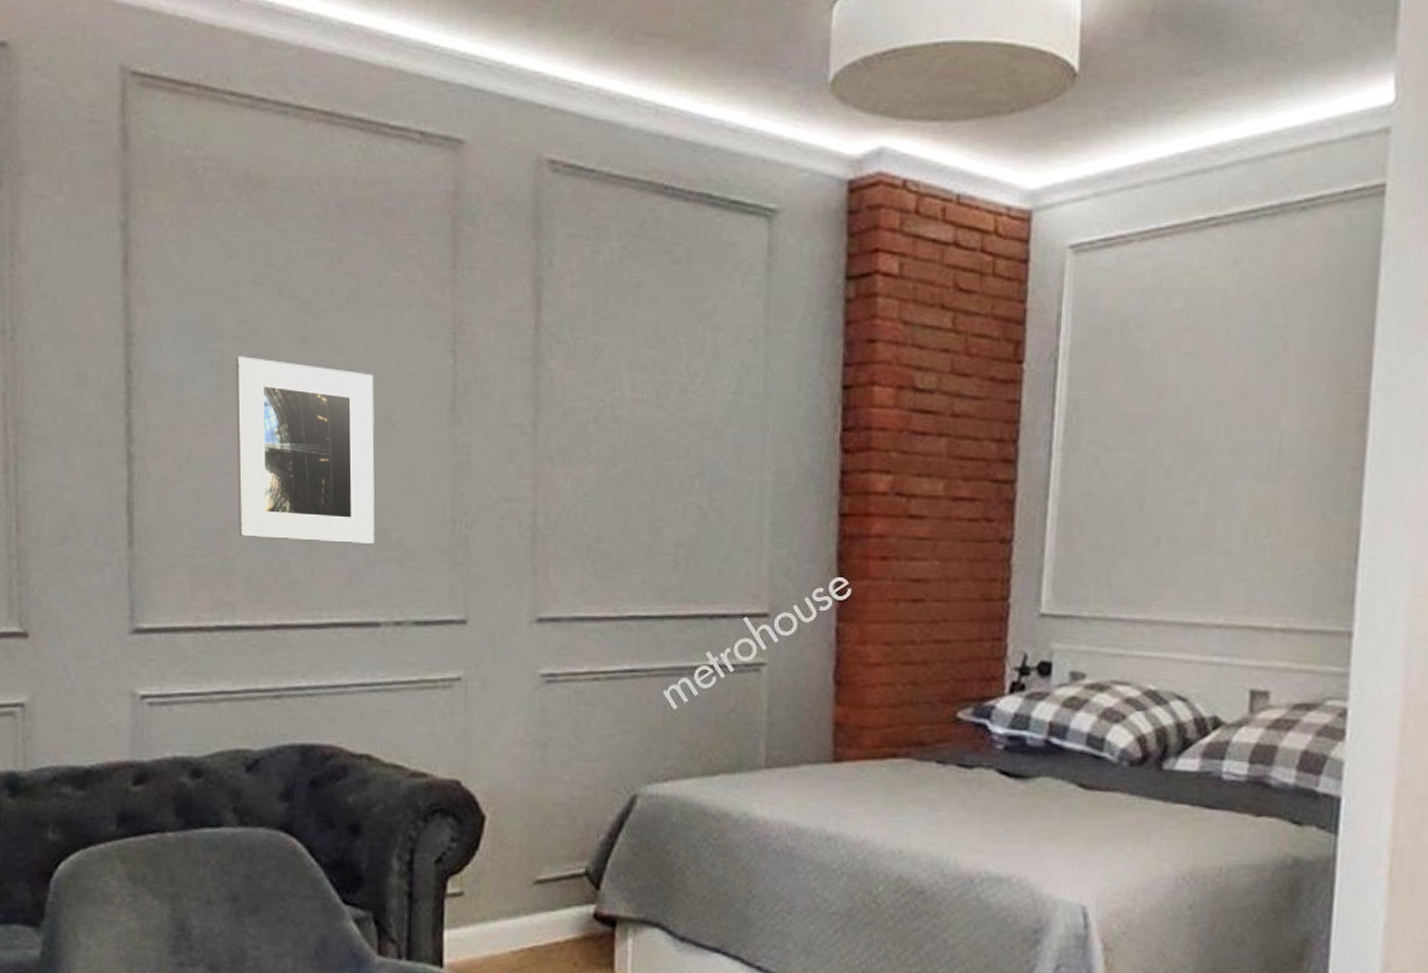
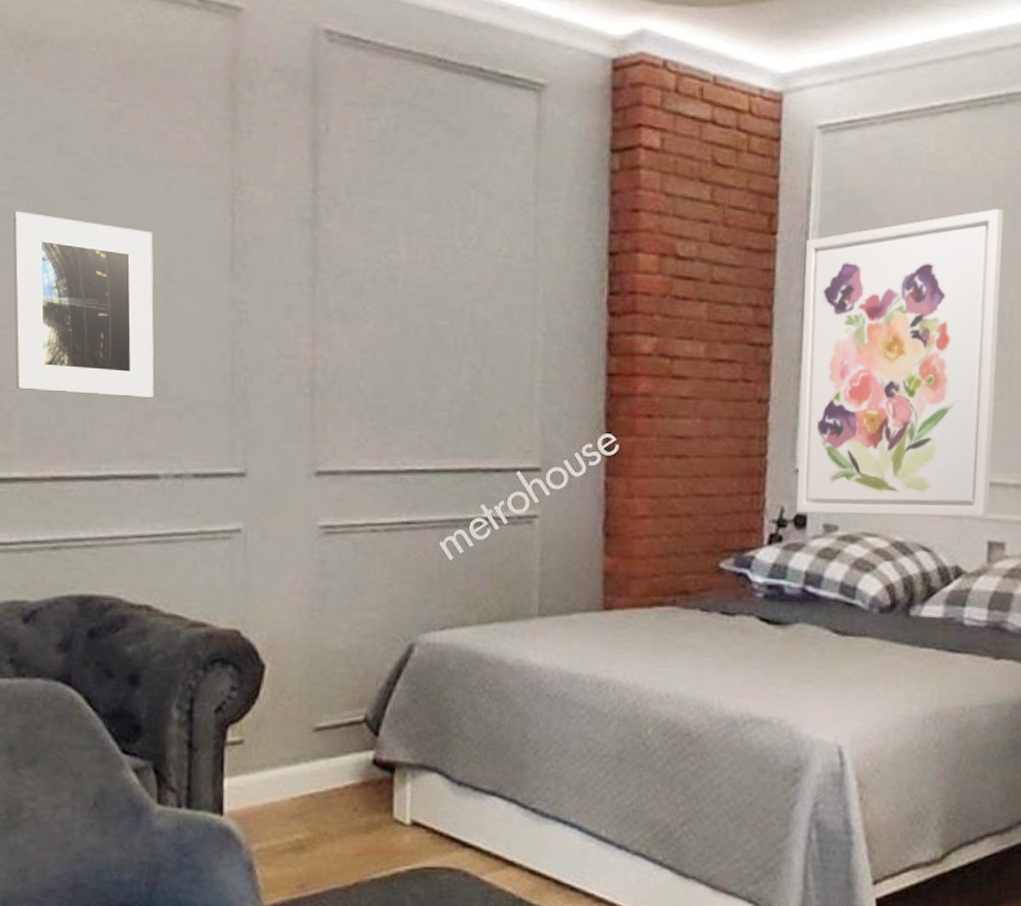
wall art: none [1040,330,1274,664] -> present [796,209,1004,517]

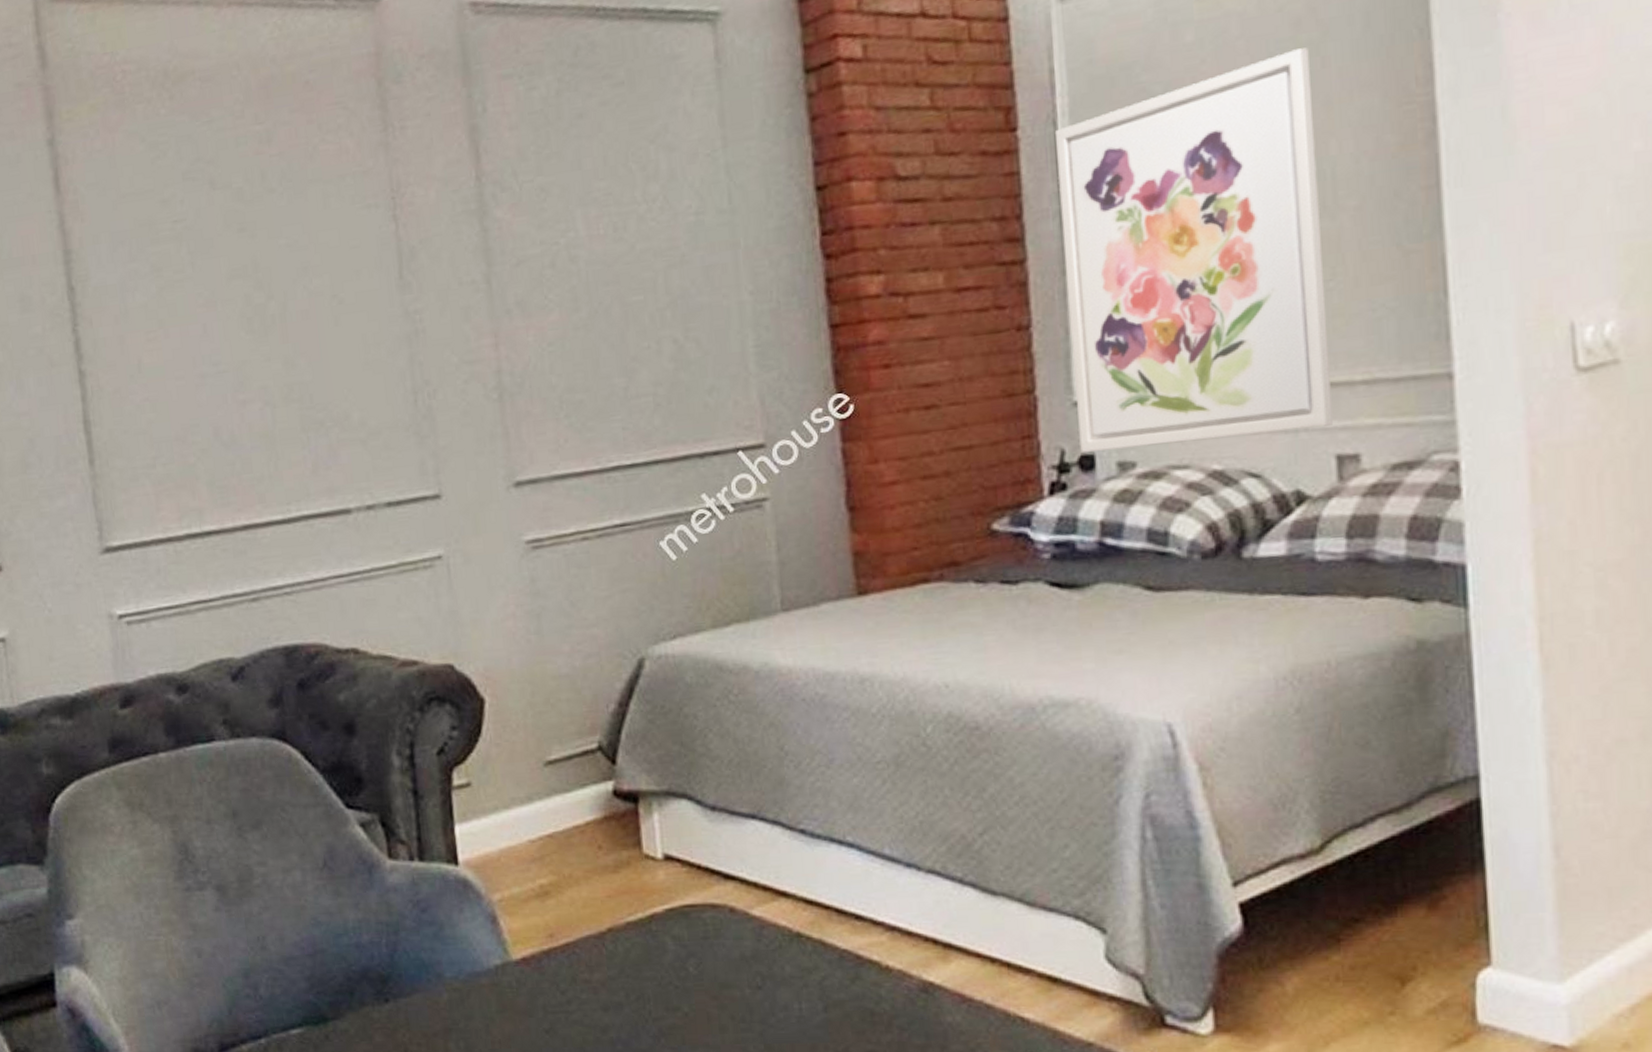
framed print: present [13,211,154,398] -> none [175,253,336,440]

